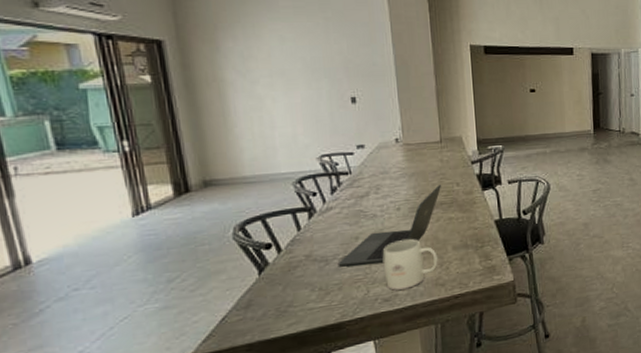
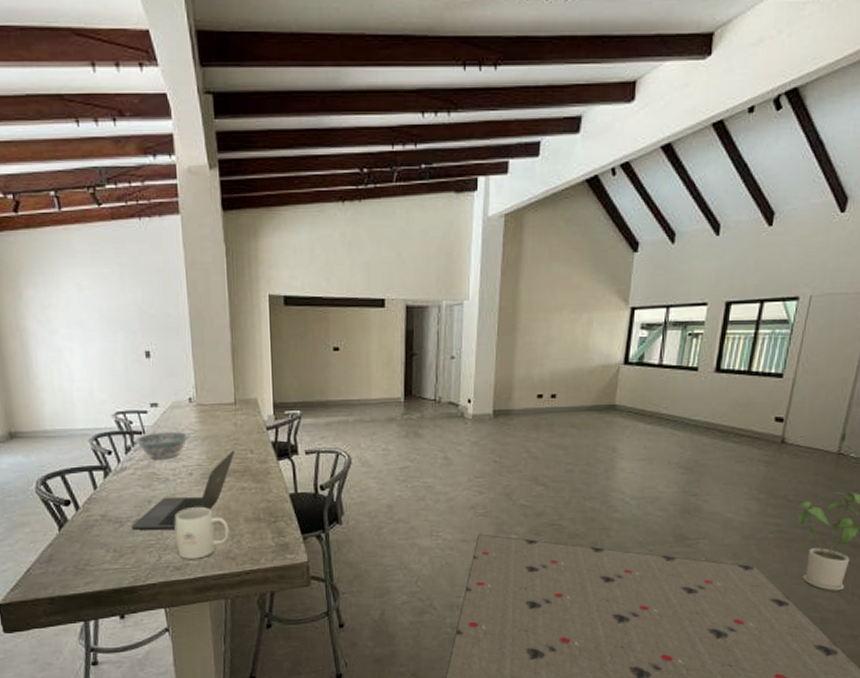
decorative bowl: none [339,170,398,198] -> present [133,432,191,460]

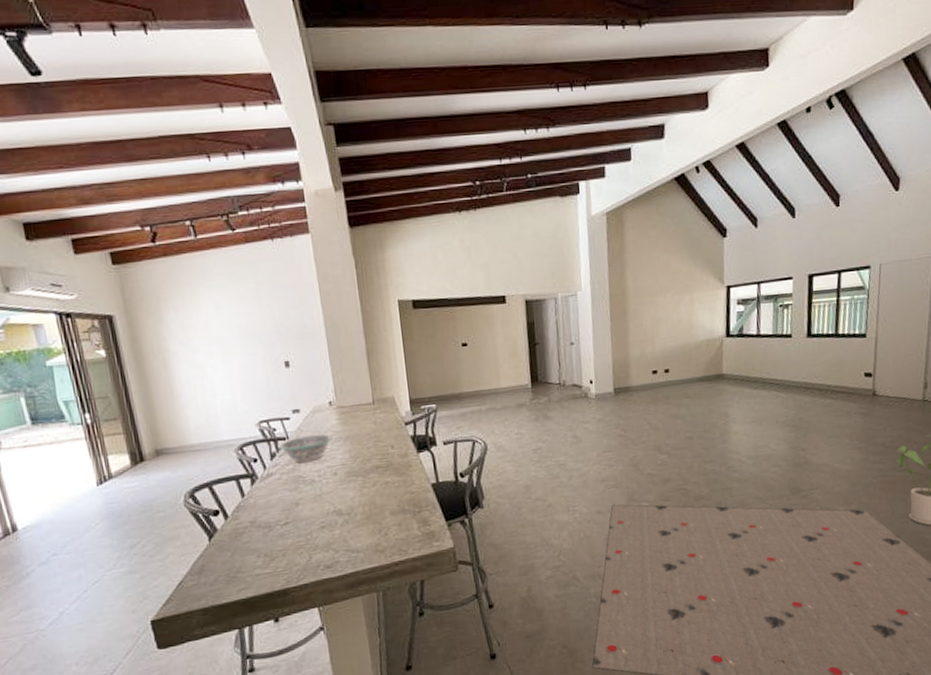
laptop: present [131,451,235,530] -> none [280,448,377,533]
mug: present [174,507,230,559] -> none [322,504,377,557]

